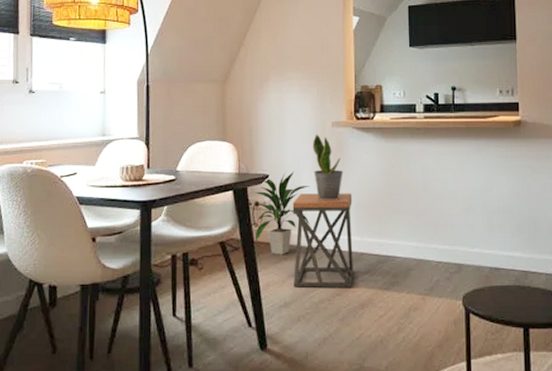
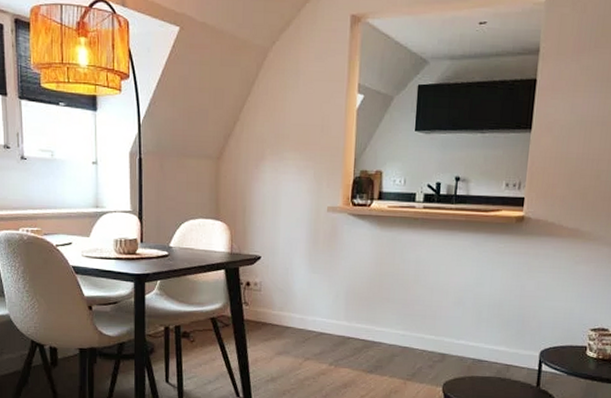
indoor plant: present [253,171,310,255] -> none [245,254,301,334]
stool: present [292,193,353,288] -> none [281,276,343,368]
potted plant: present [312,134,343,201] -> none [306,218,336,286]

